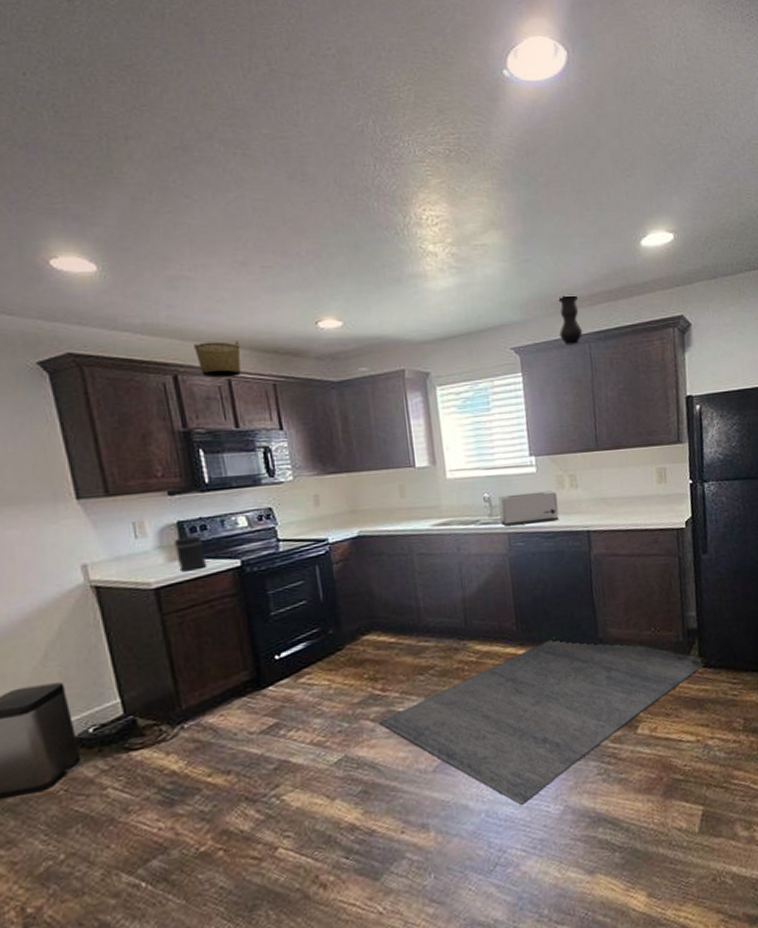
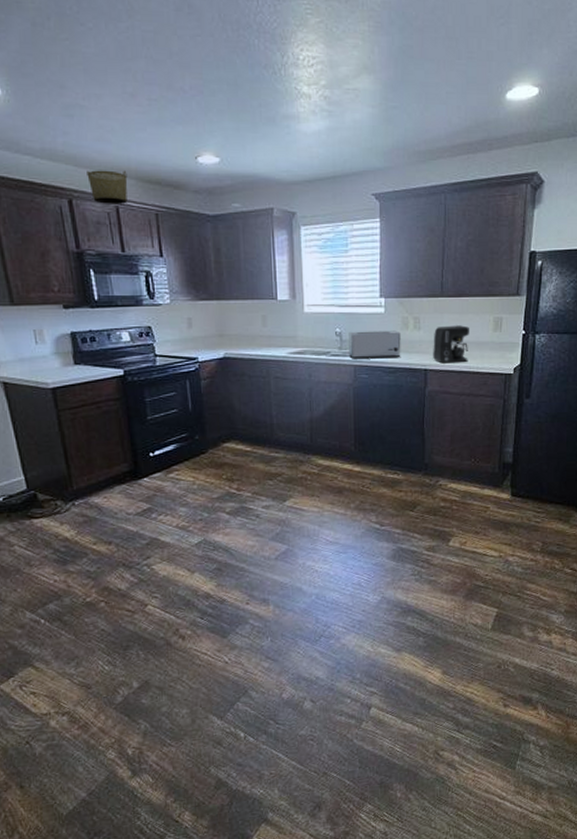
cylinder: present [175,536,207,572] -> none [69,346,96,376]
rug: present [379,637,706,805] -> none [234,459,516,592]
vase: present [558,294,583,346] -> none [418,144,441,195]
coffee maker: none [593,479,634,523] -> present [433,325,469,364]

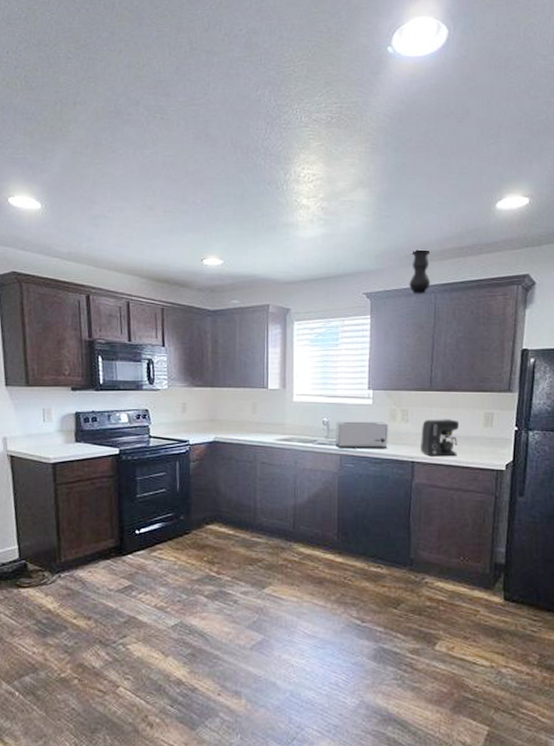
basket: present [87,170,128,204] -> none [105,270,140,300]
vase: none [418,144,441,195] -> present [409,248,431,295]

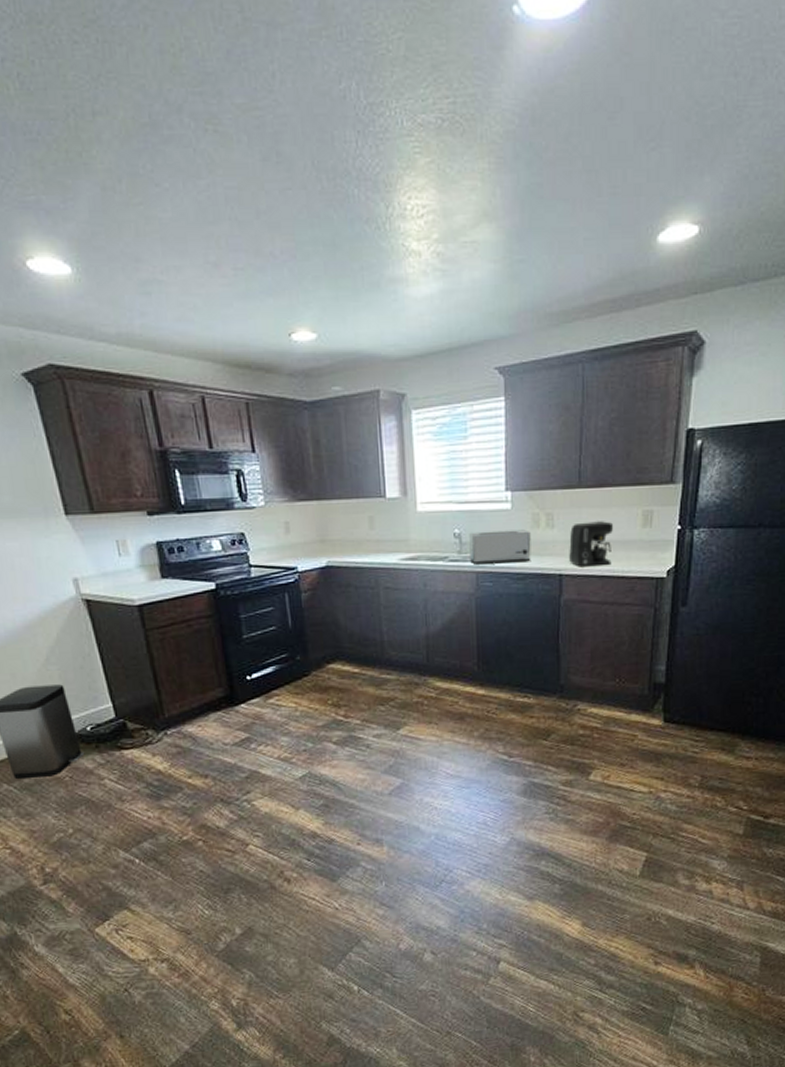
vase: present [409,248,431,295] -> none [551,303,577,366]

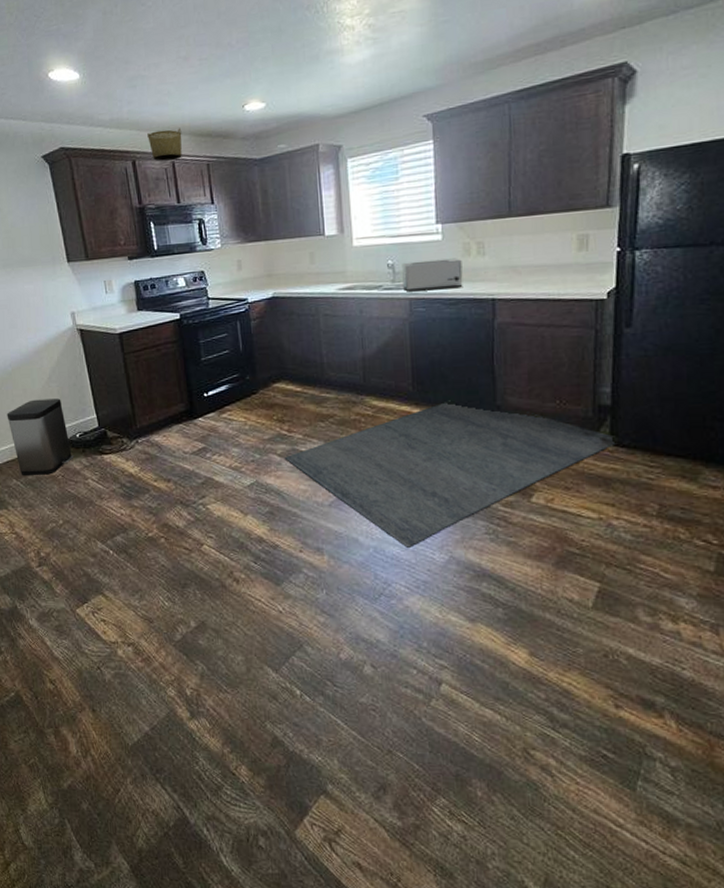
basket: none [168,354,214,394] -> present [147,128,182,161]
rug: none [341,680,669,832] -> present [285,400,618,548]
coffee maker: present [569,521,613,567] -> none [501,247,546,292]

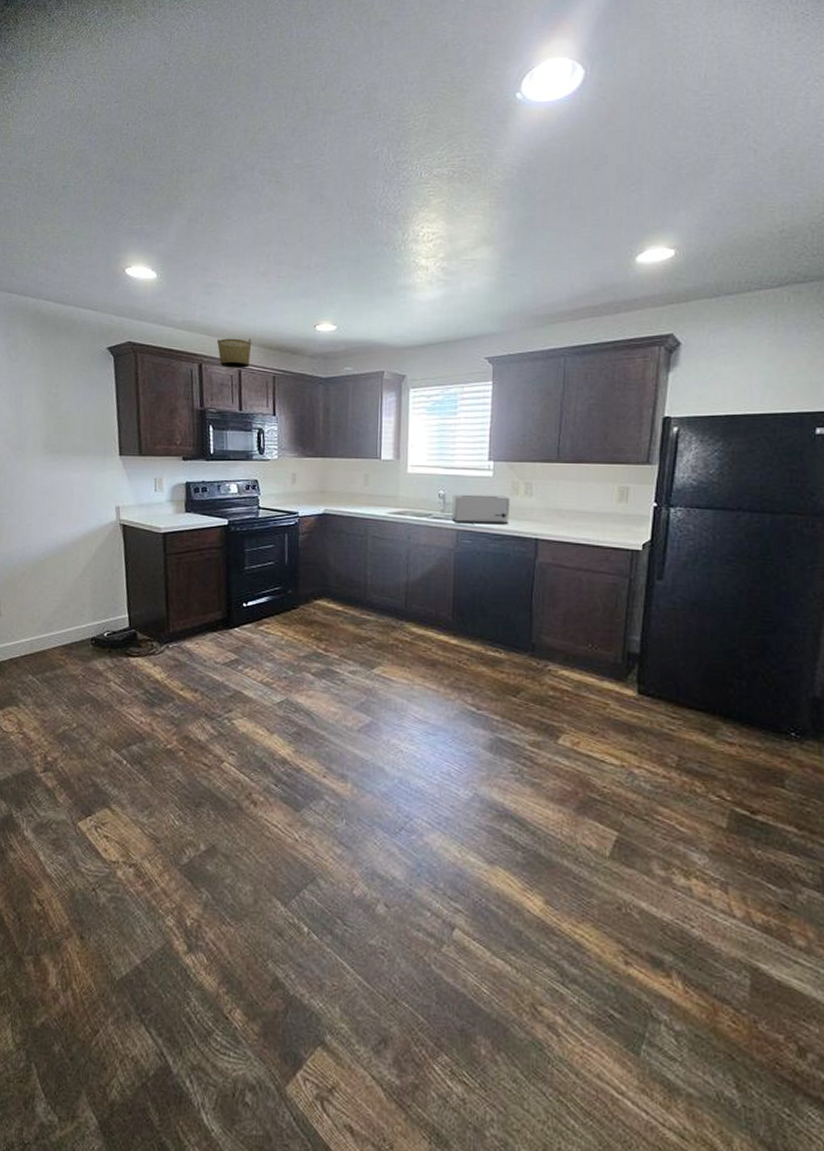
pedal bin: present [7,398,74,475] -> none [32,592,99,673]
rug: present [285,400,618,548] -> none [319,634,643,781]

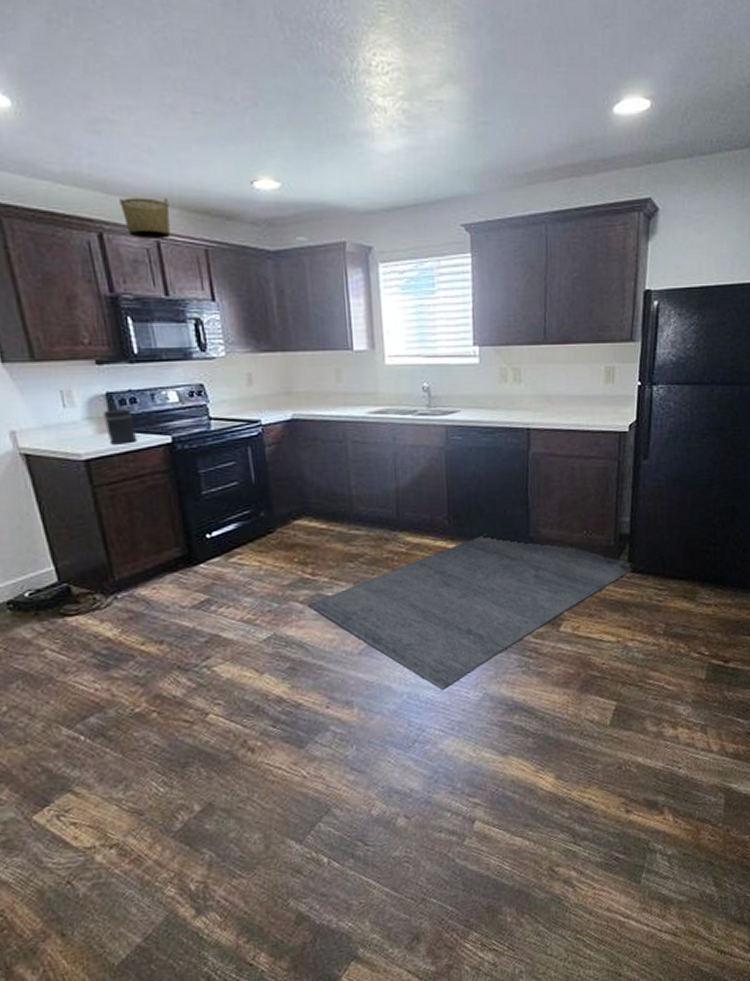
cylinder: none [182,495,203,523] -> present [104,409,138,445]
rug: none [319,634,643,781] -> present [308,534,634,690]
toaster: present [452,494,510,525] -> none [438,384,500,419]

